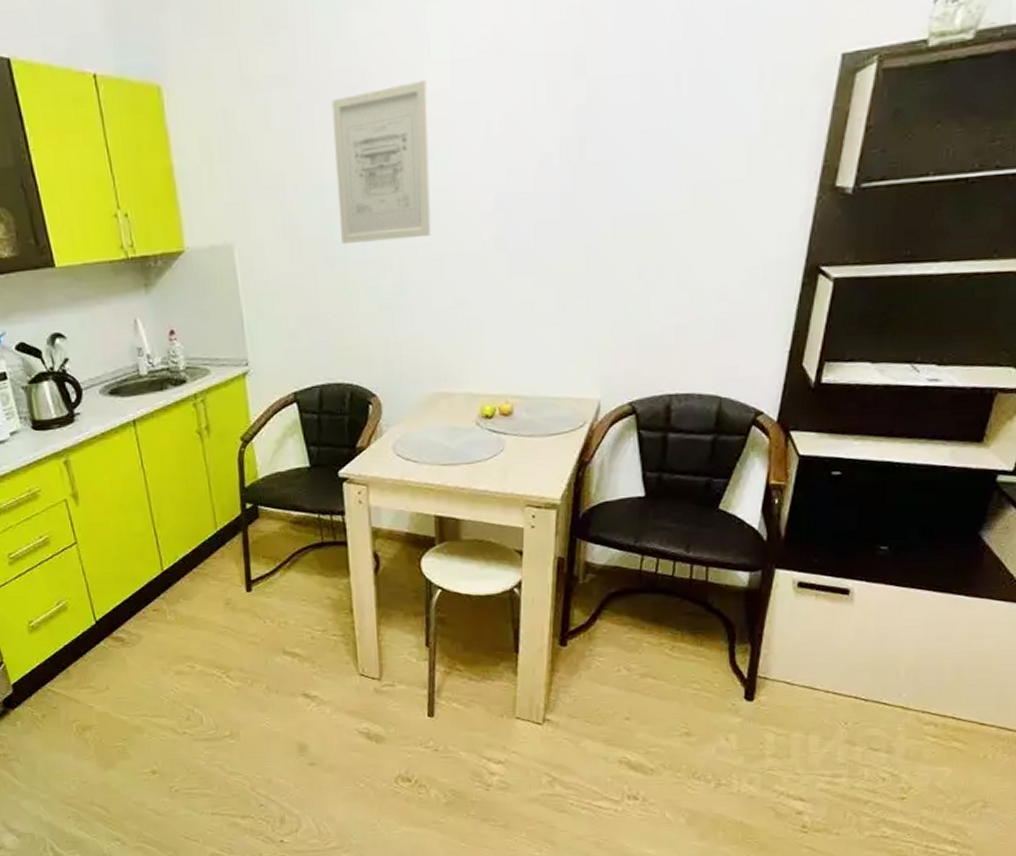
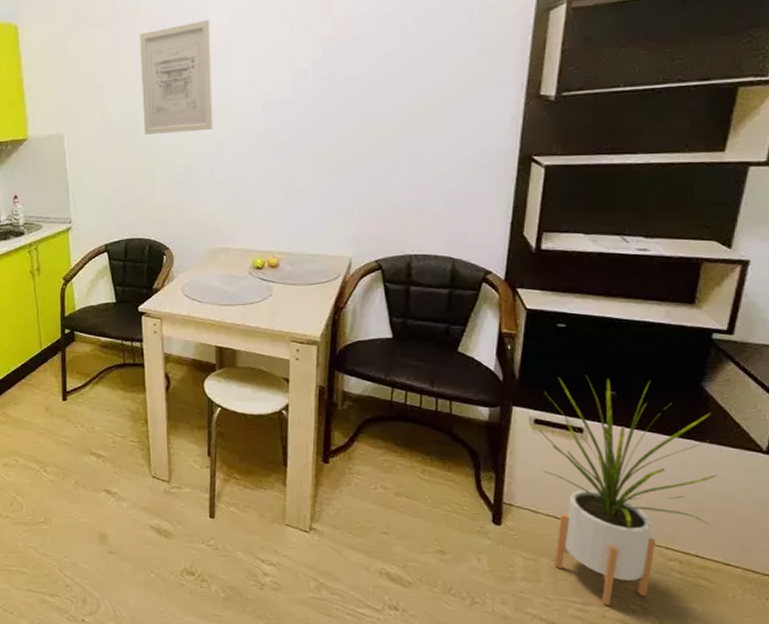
house plant: none [801,530,985,775] -> present [538,376,717,605]

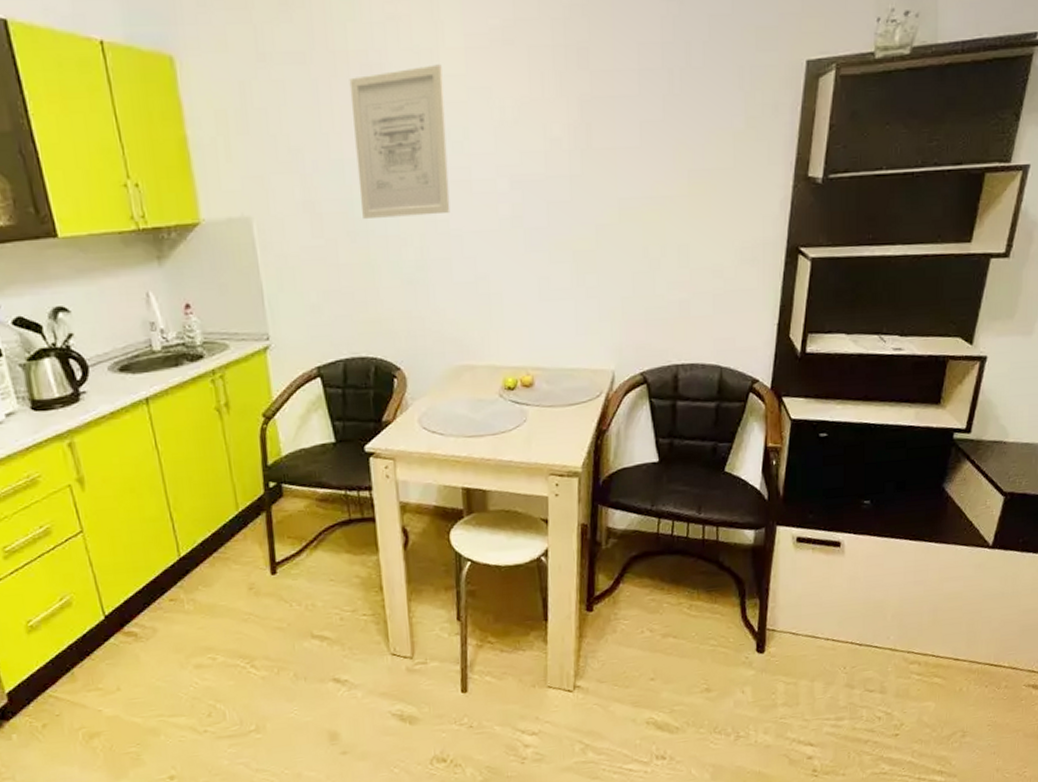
house plant: present [538,376,717,605] -> none [800,485,952,717]

